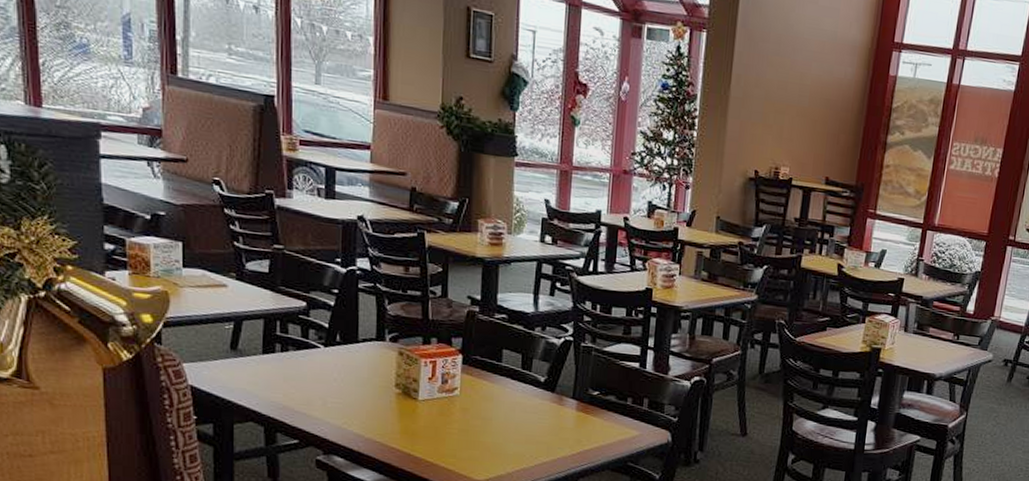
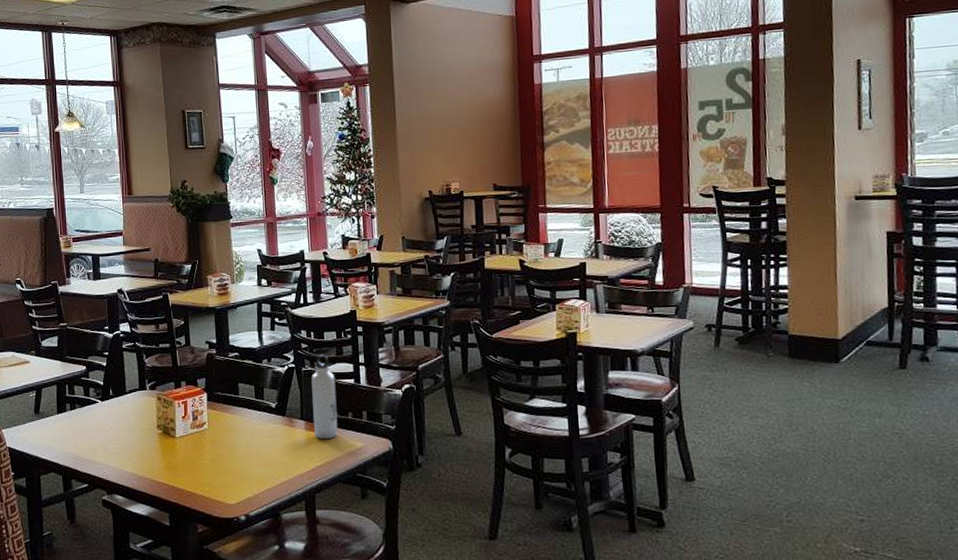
water bottle: none [586,331,618,424] -> present [311,355,338,440]

